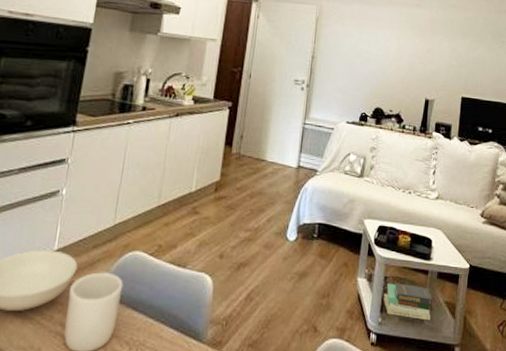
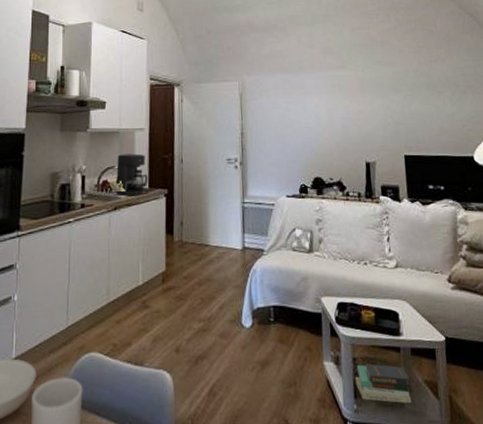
coffee maker: none [179,62,214,107] -> present [115,153,150,197]

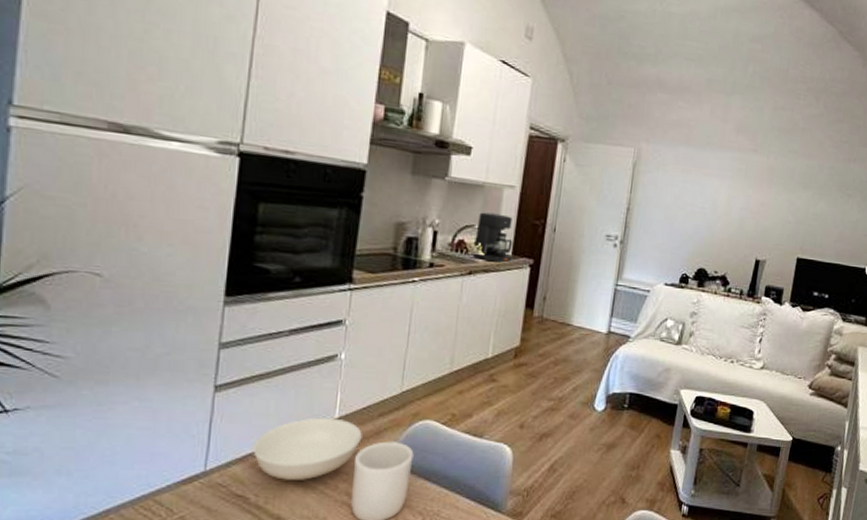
books: present [354,364,412,404] -> none [697,455,751,493]

